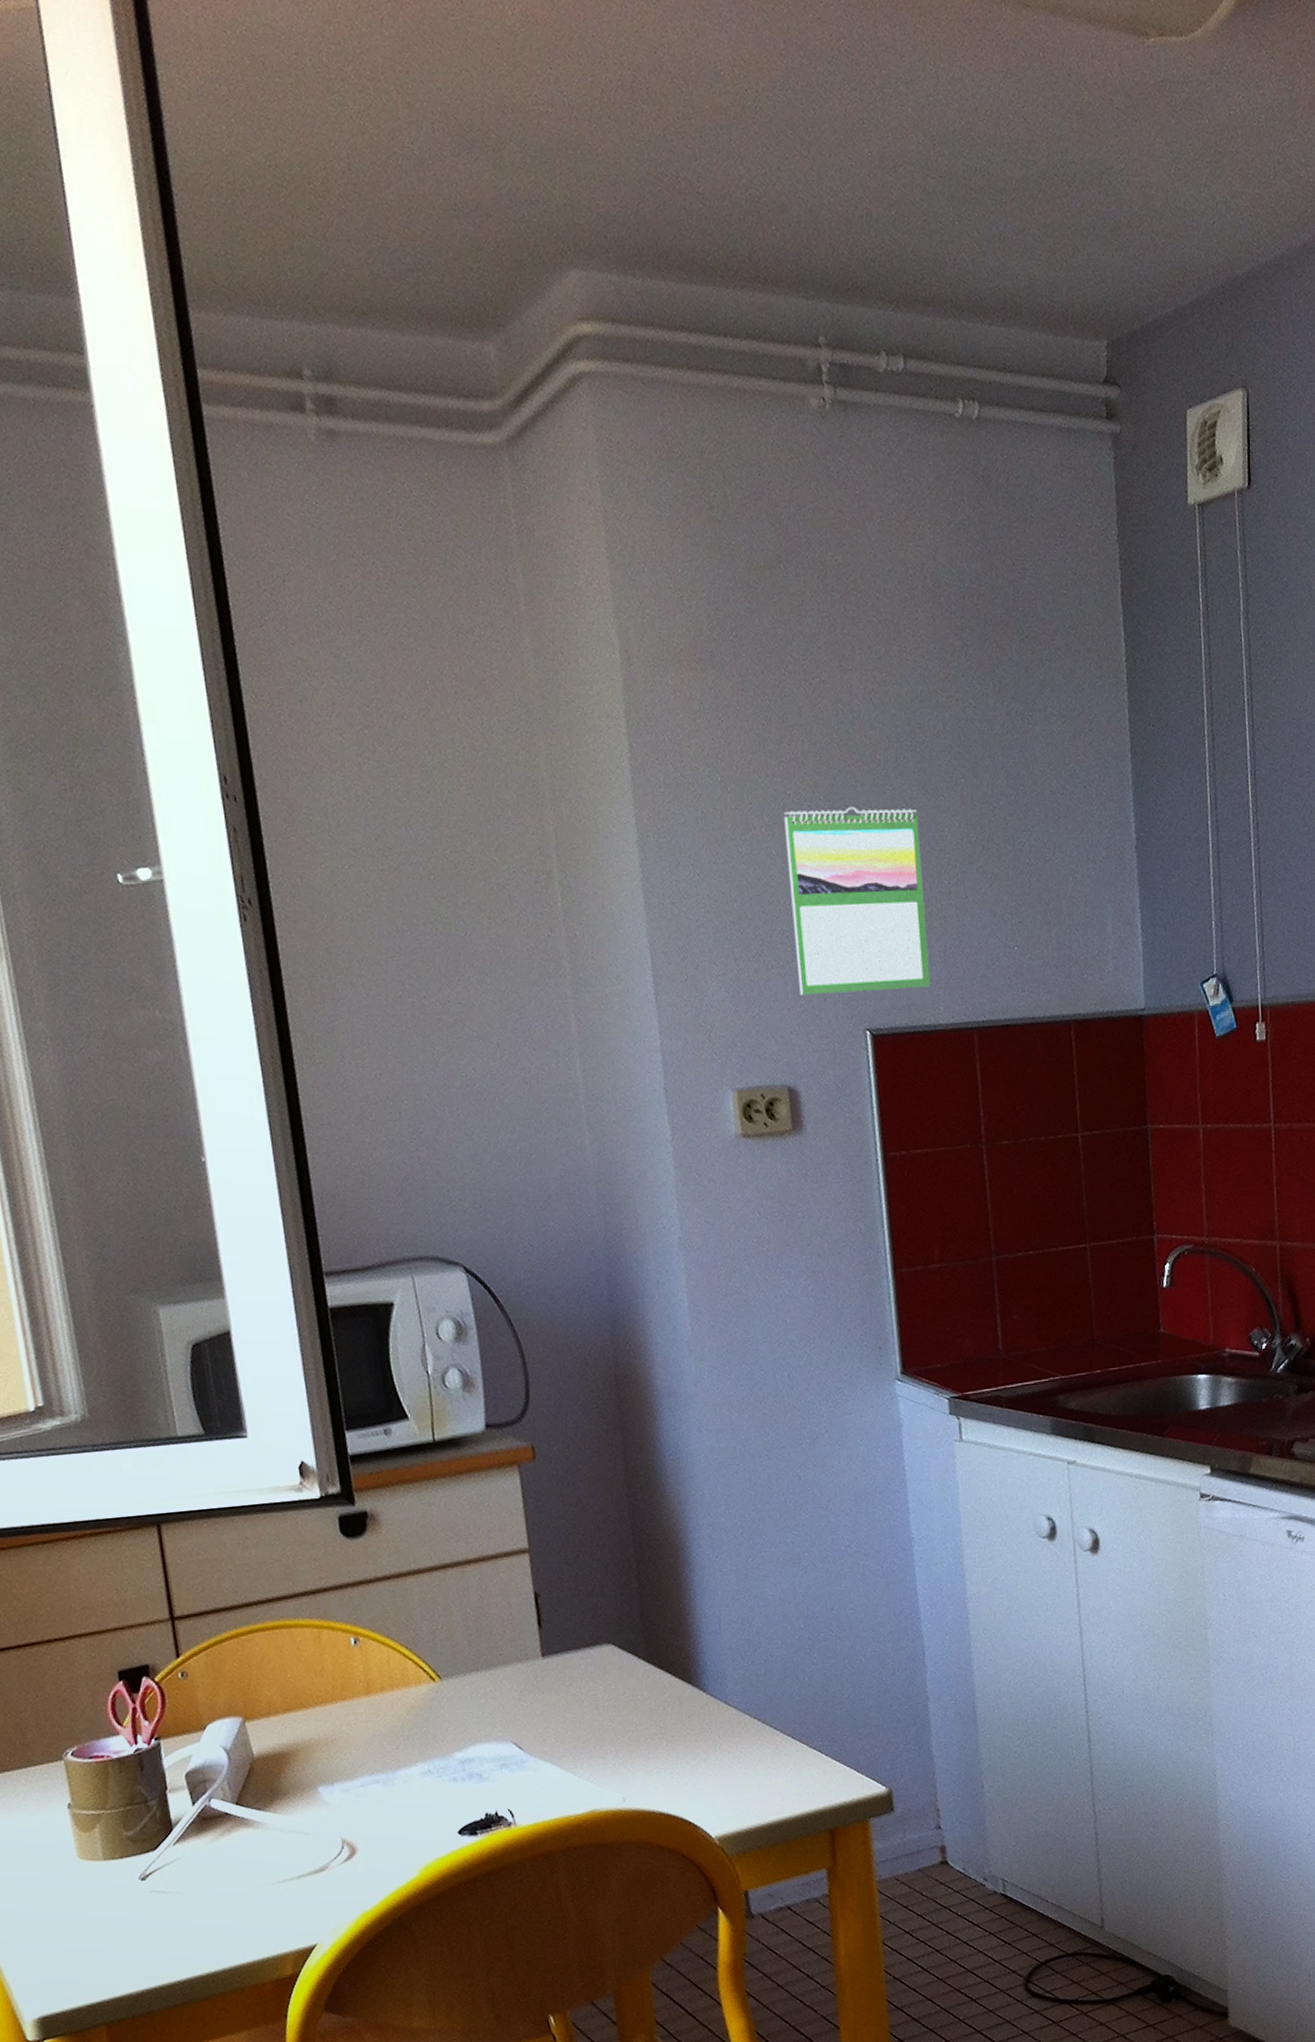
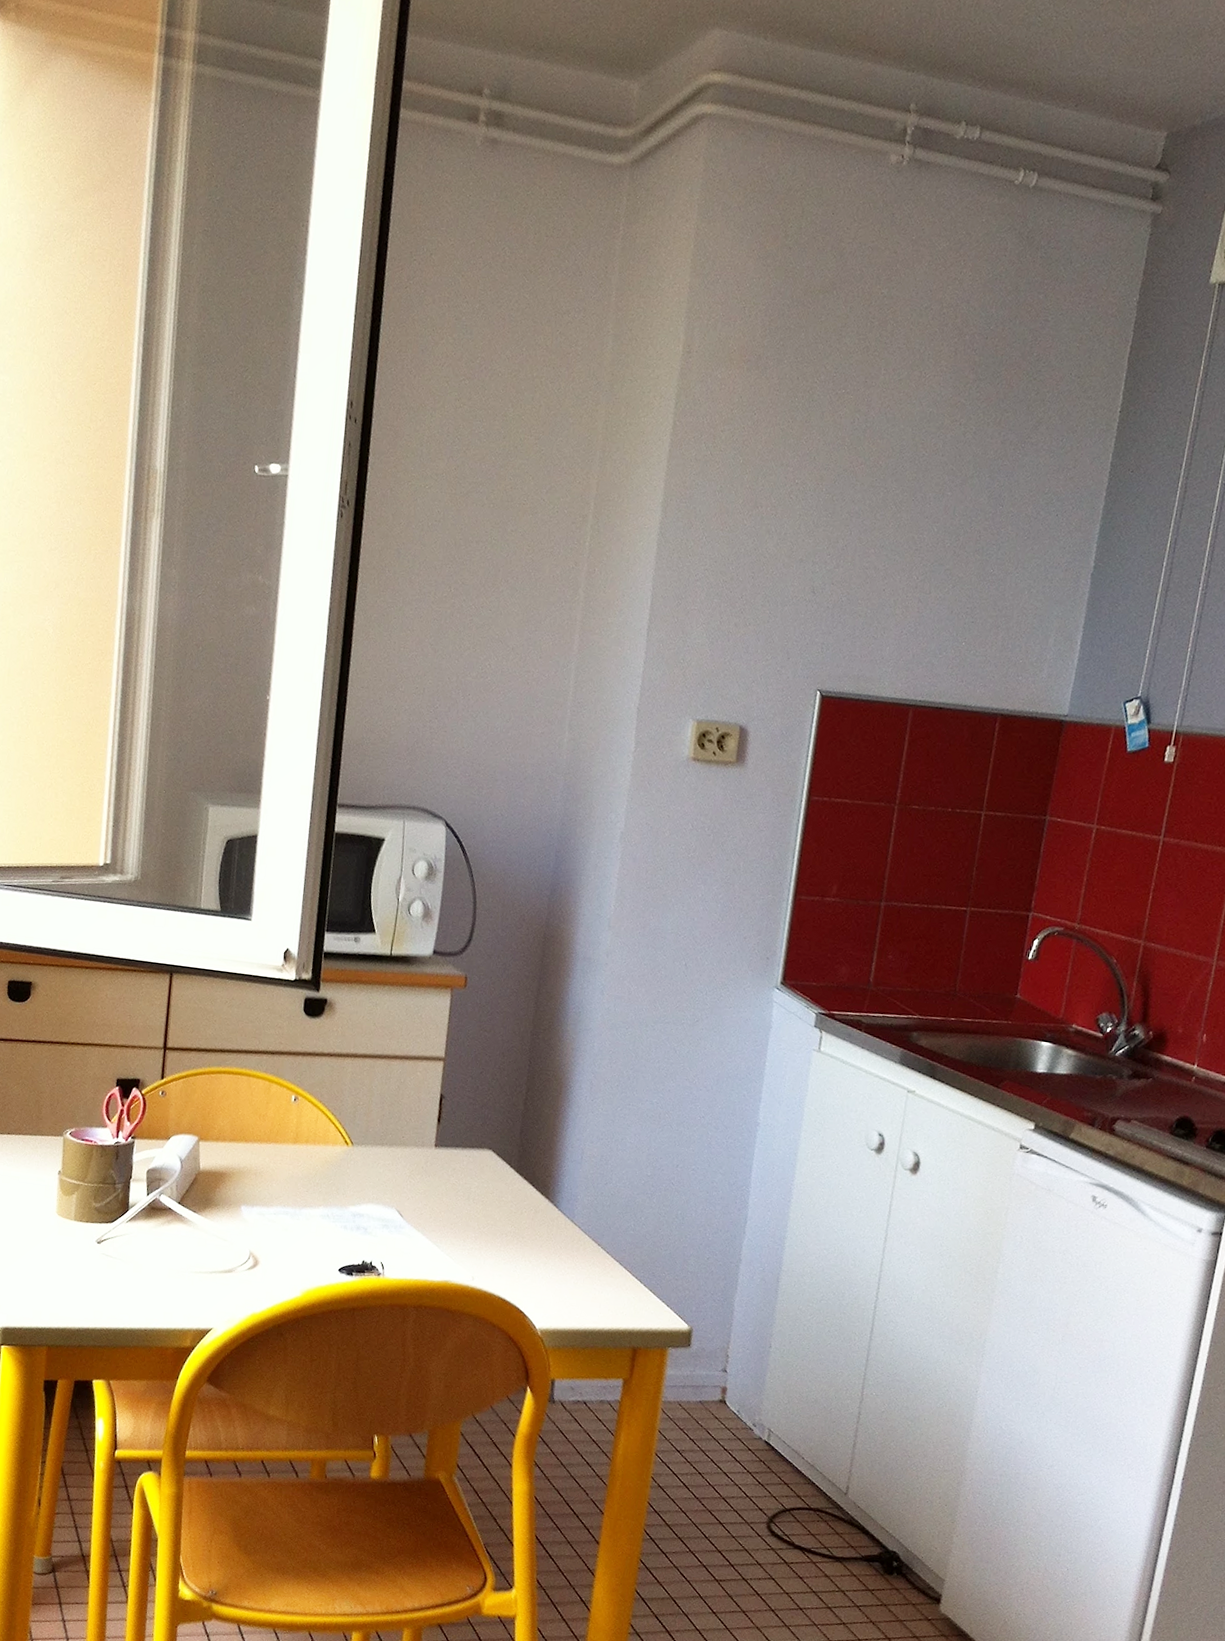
calendar: present [783,807,931,996] -> none [768,496,904,664]

